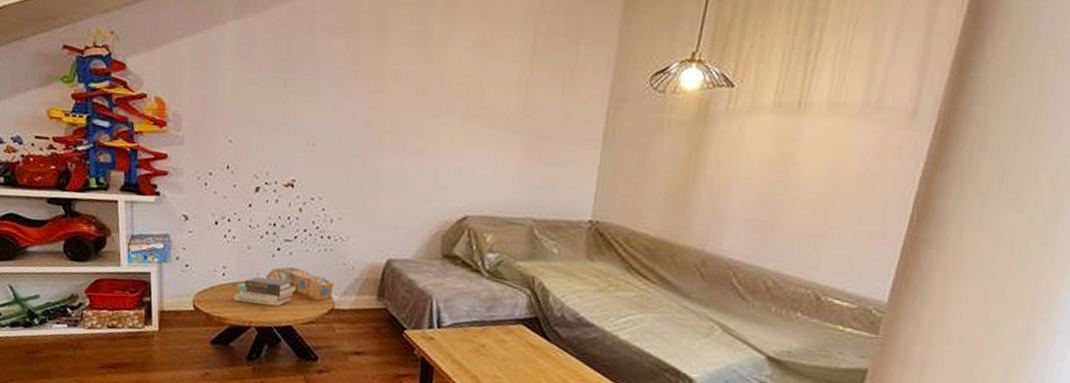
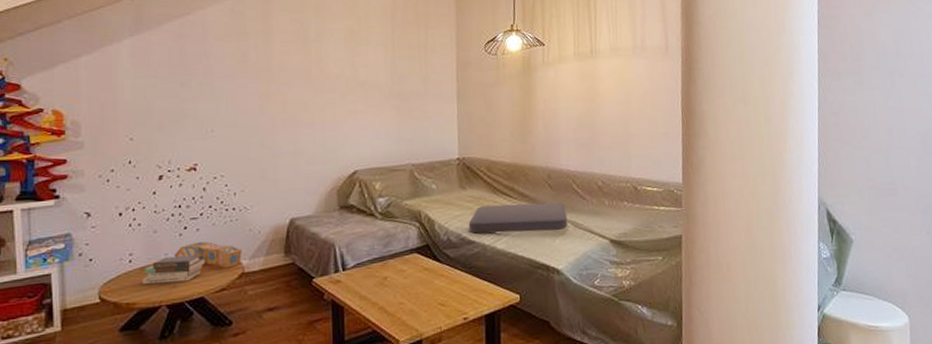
cushion: none [589,284,718,333] -> present [468,202,568,234]

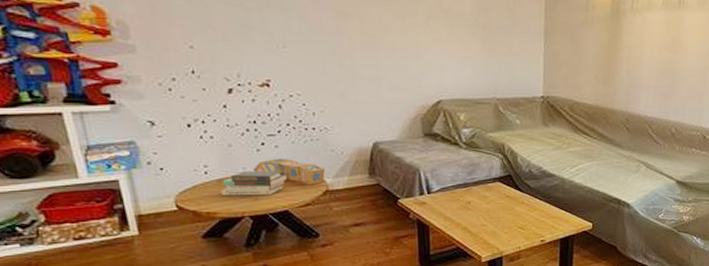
cushion: present [468,202,568,234] -> none [549,143,641,170]

